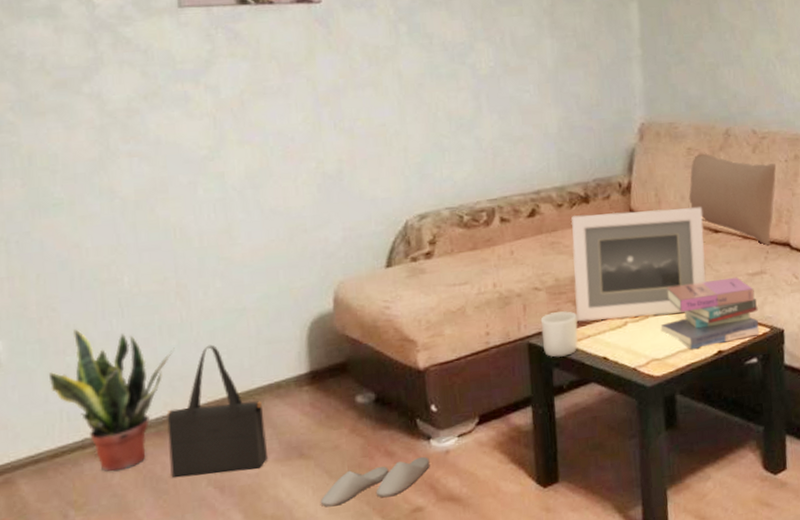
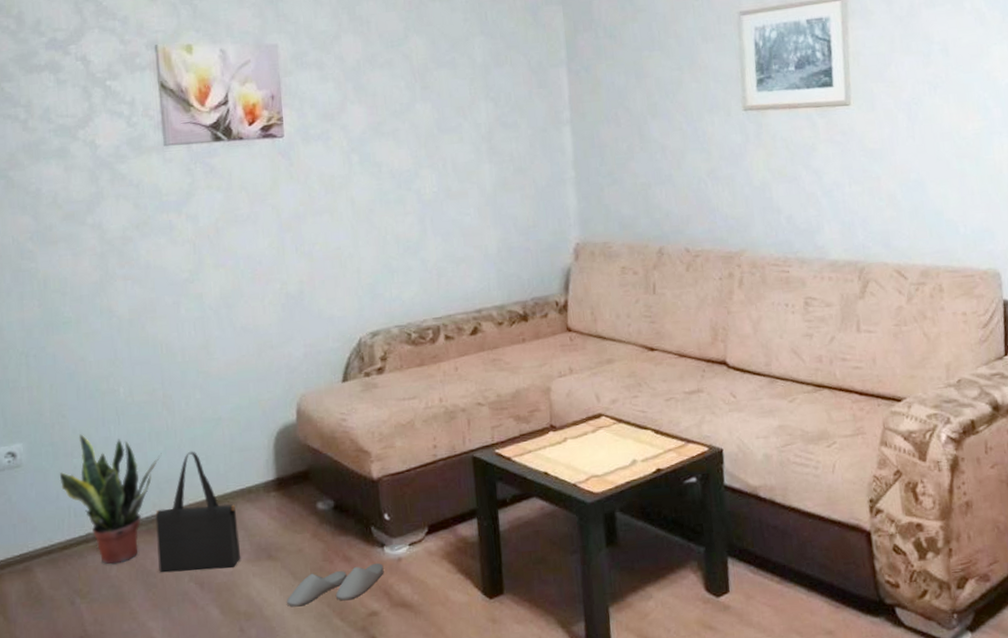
mug: present [540,311,578,357] -> none [484,426,520,471]
picture frame: present [571,207,707,322] -> none [511,325,643,437]
books: present [660,277,760,349] -> none [599,395,698,467]
pillow: present [688,152,777,247] -> none [623,271,711,365]

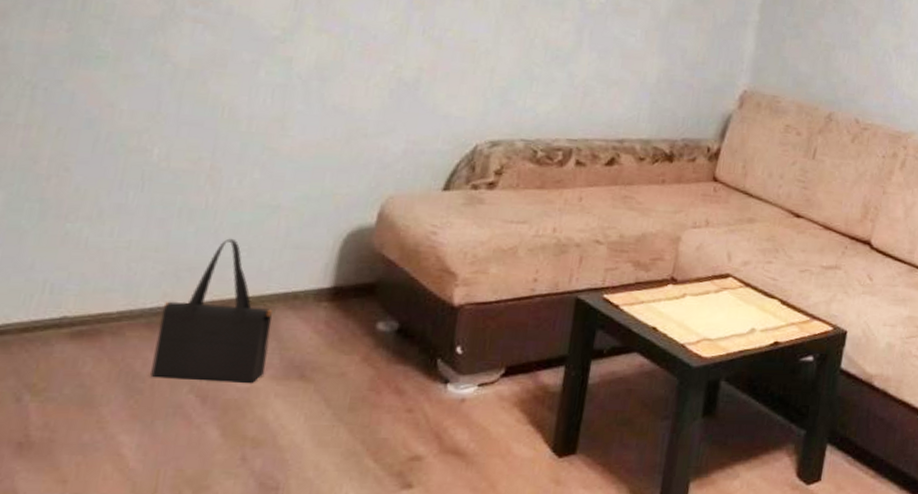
potted plant: present [59,434,162,564] -> none [40,194,191,359]
slippers: present [286,563,384,607] -> none [309,400,442,439]

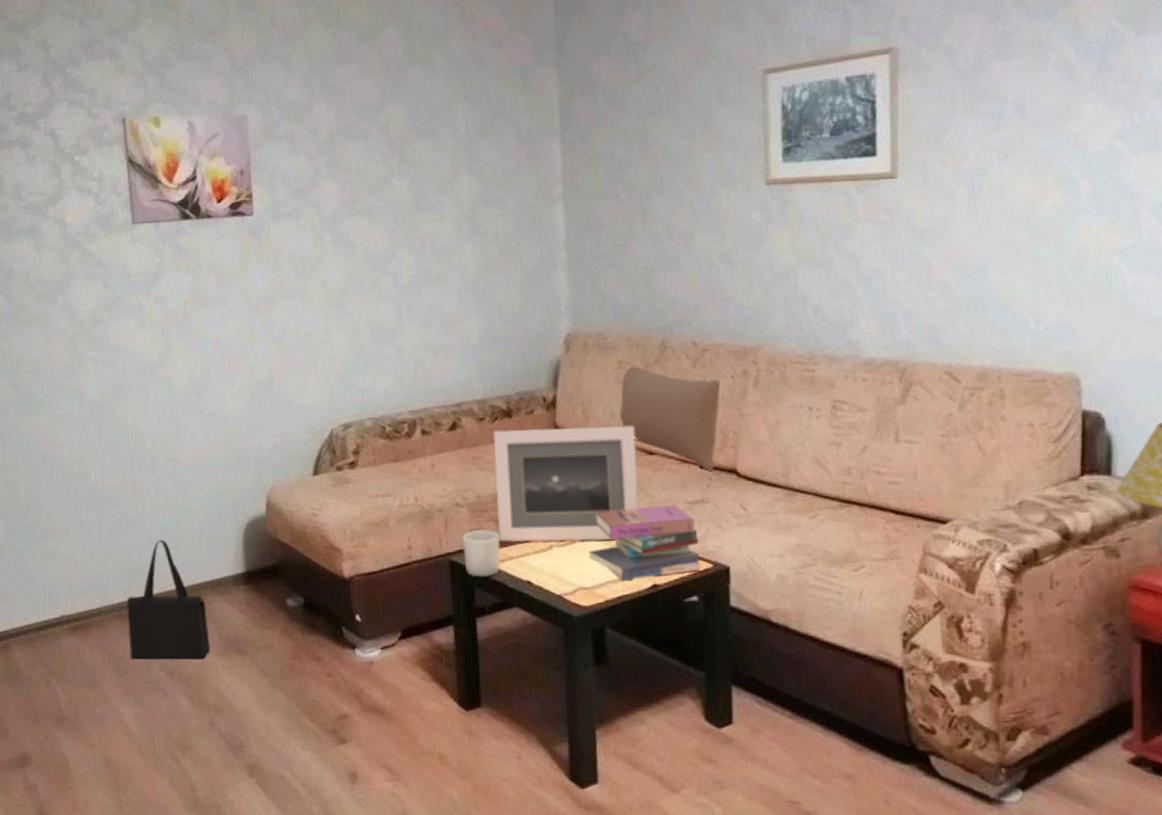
mug: none [591,270,635,319] -> present [462,530,501,577]
picture frame: none [632,172,788,294] -> present [492,425,640,542]
books: none [719,265,825,335] -> present [588,504,701,580]
pillow: none [774,132,873,242] -> present [619,365,721,473]

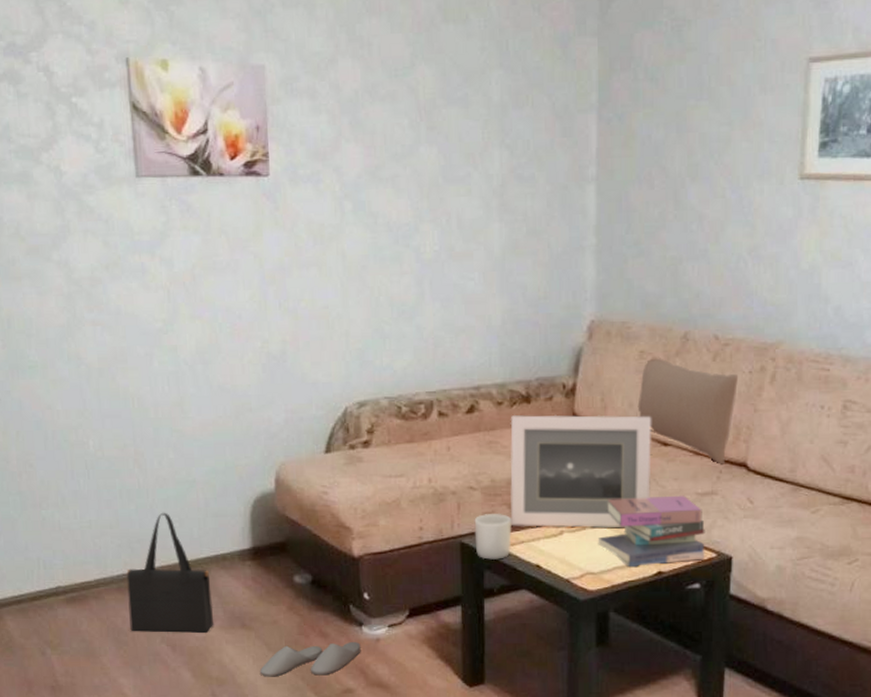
slippers: none [255,664,355,704] -> present [259,641,361,677]

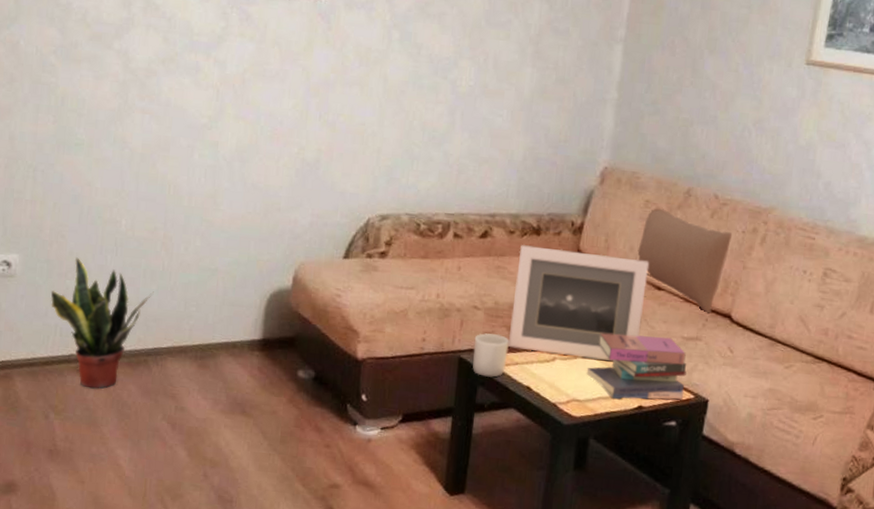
potted plant: none [27,485,133,619] -> present [50,257,154,389]
tote bag: present [126,512,214,633] -> none [134,295,218,415]
slippers: present [259,641,361,677] -> none [252,436,353,469]

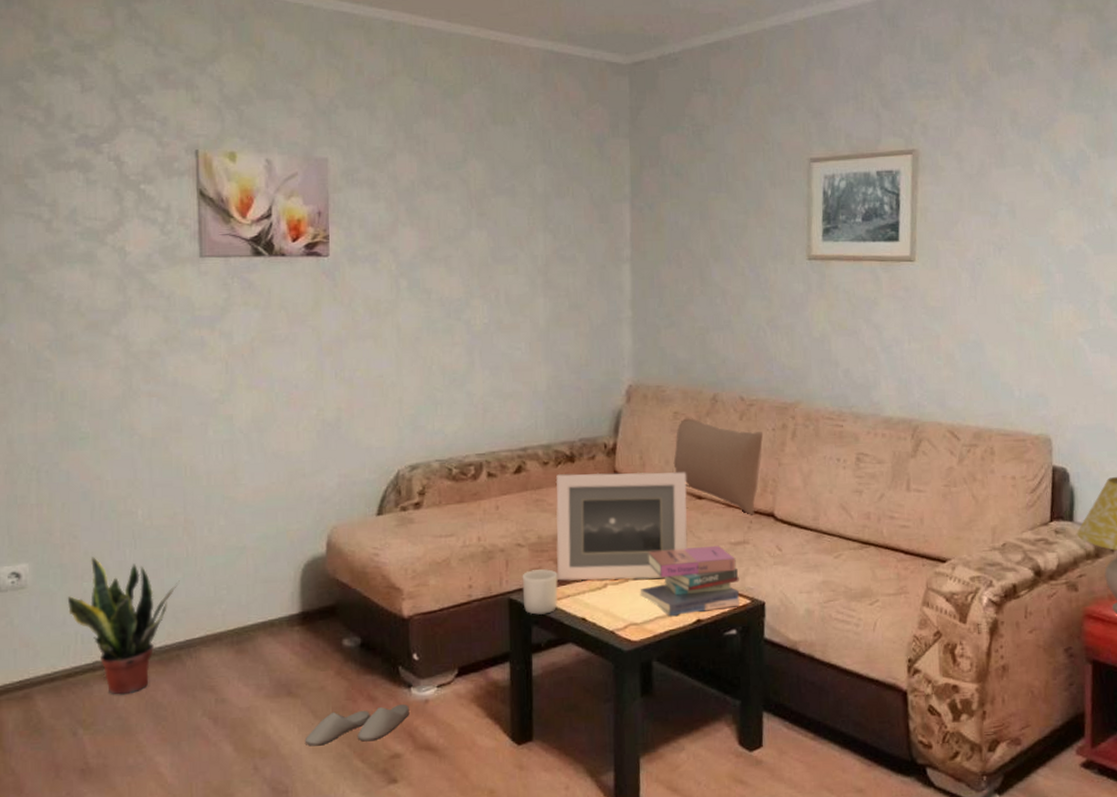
slippers: none [252,436,353,469] -> present [304,704,410,746]

